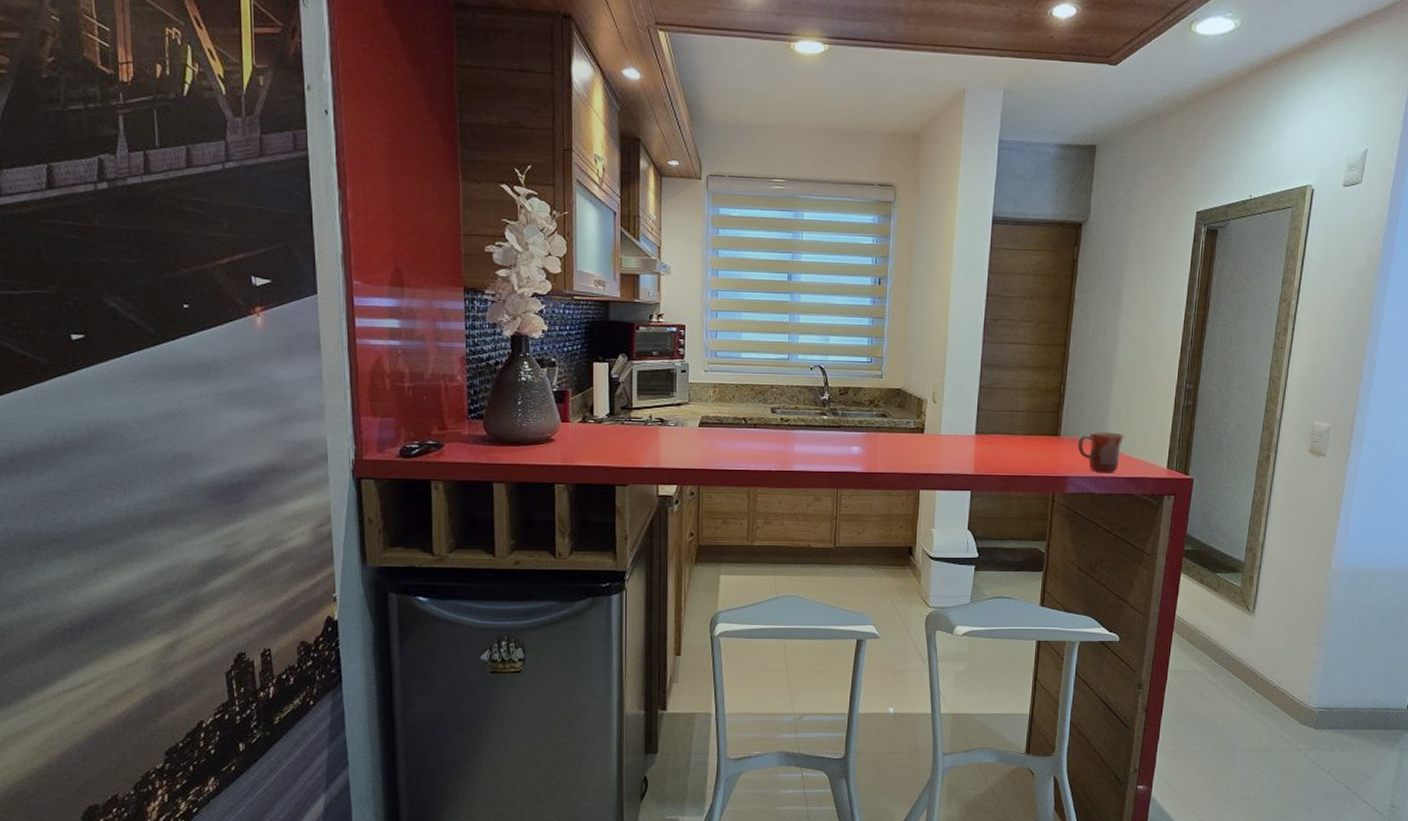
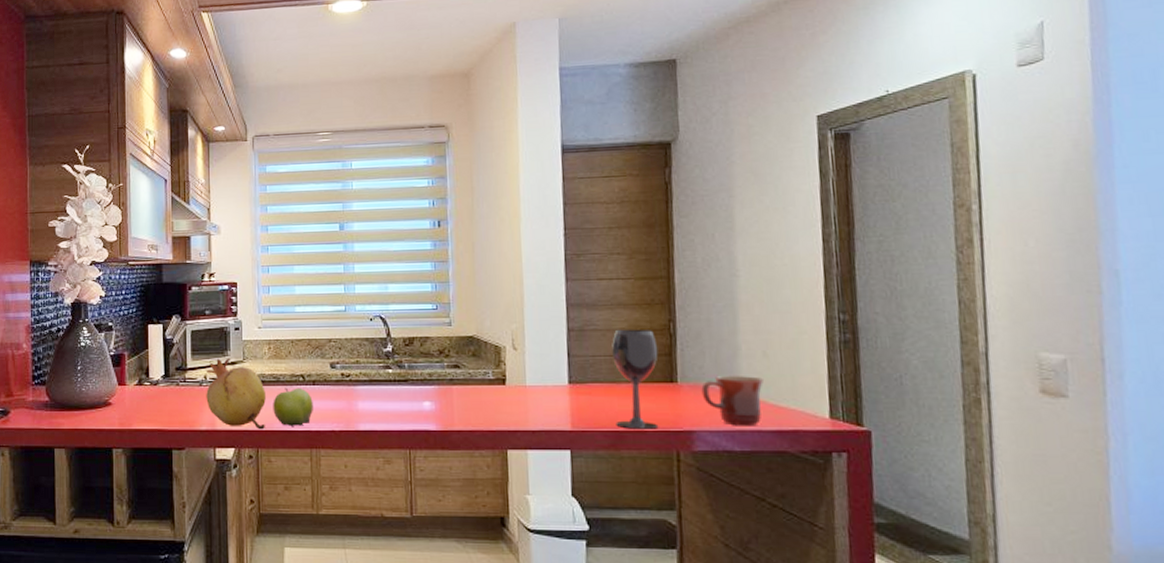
fruit: none [651,399,709,469] -> present [206,358,266,430]
fruit: none [715,429,753,466] -> present [273,387,313,426]
wine glass: none [1009,388,1049,474] -> present [612,329,659,429]

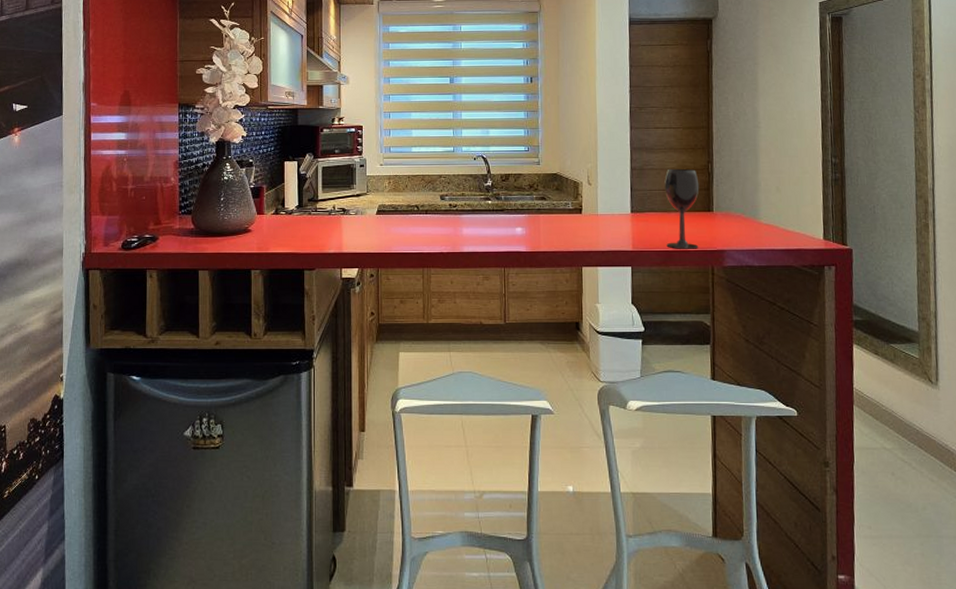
fruit: present [206,358,266,430] -> none [334,191,386,253]
fruit: present [273,387,313,426] -> none [391,216,425,249]
mug: present [701,376,763,426] -> none [731,206,776,246]

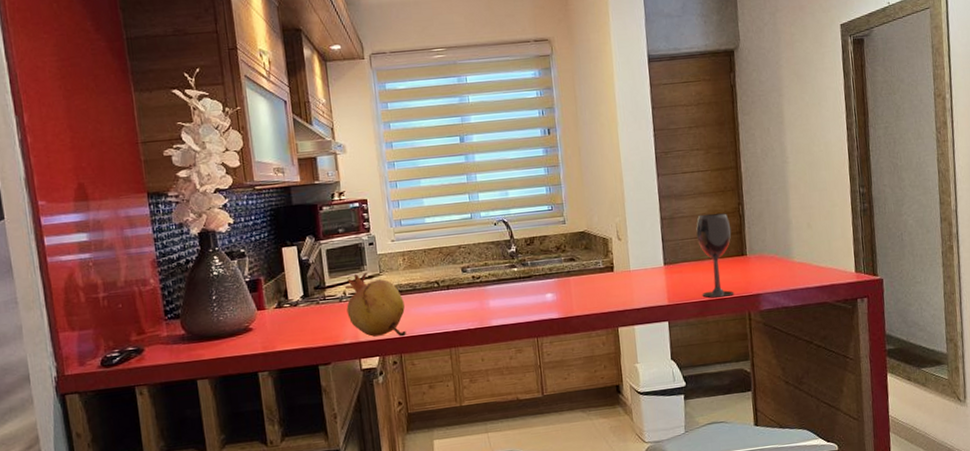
fruit: none [334,191,386,253] -> present [344,272,406,337]

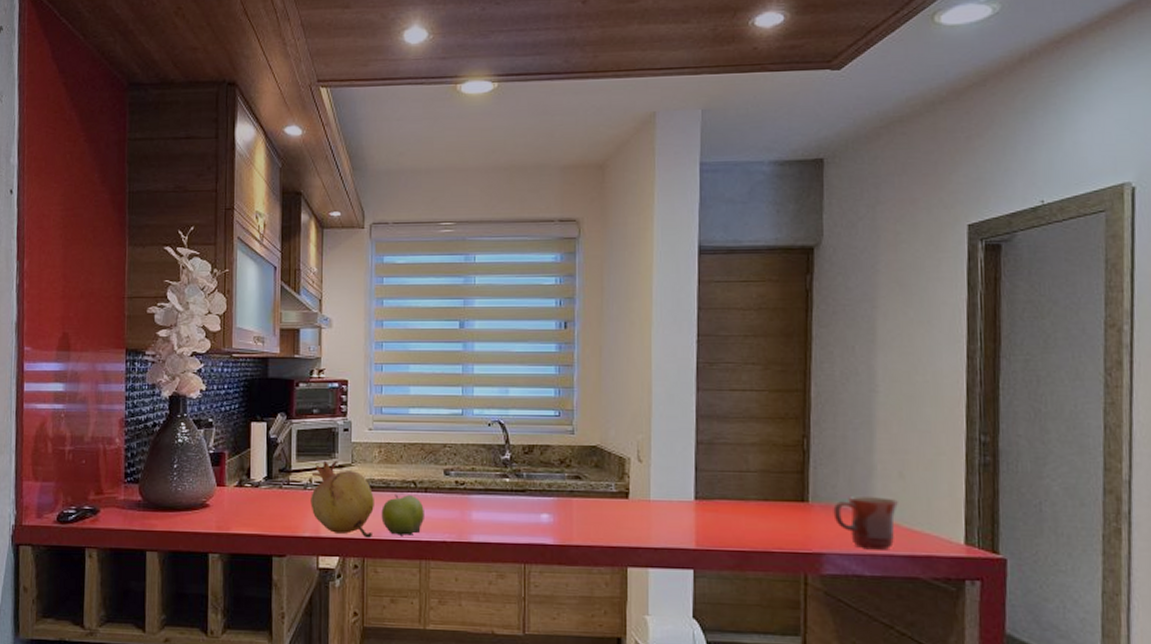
fruit: none [411,294,450,330] -> present [381,494,424,536]
wine glass: present [696,213,735,298] -> none [742,443,790,550]
mug: none [764,244,809,286] -> present [833,497,898,550]

